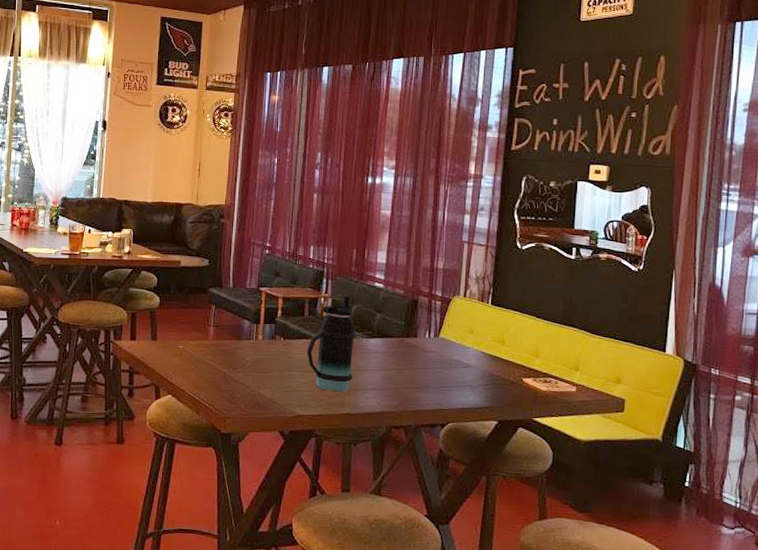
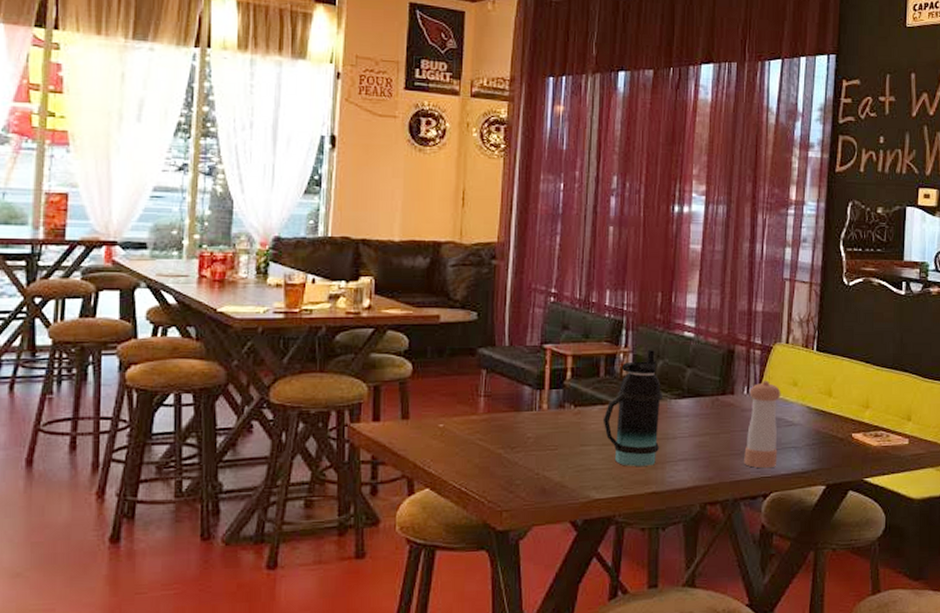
pepper shaker: none [425,327,459,402] -> present [744,381,781,469]

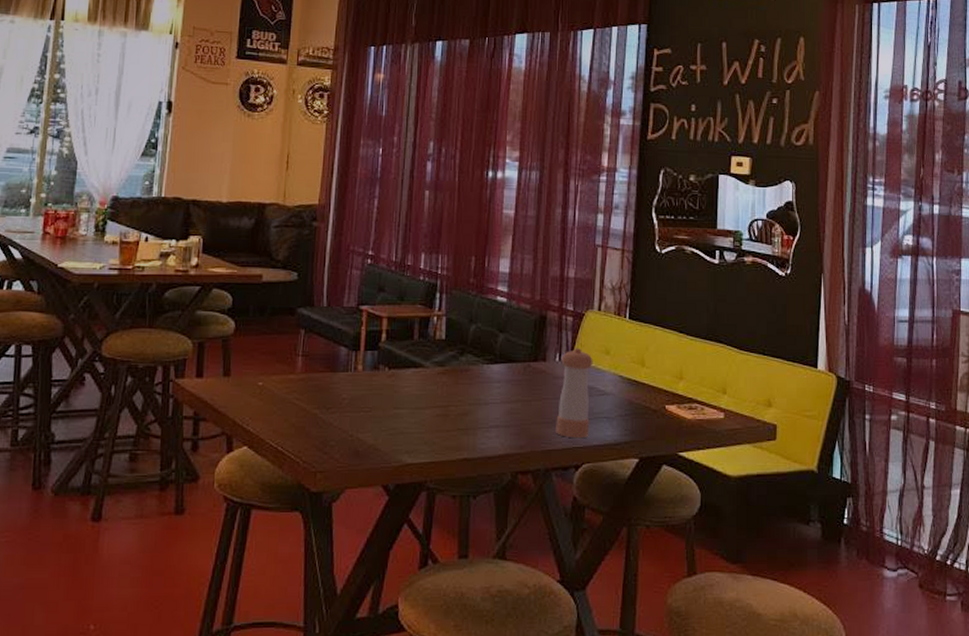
bottle: present [602,349,664,466] -> none [416,313,476,431]

